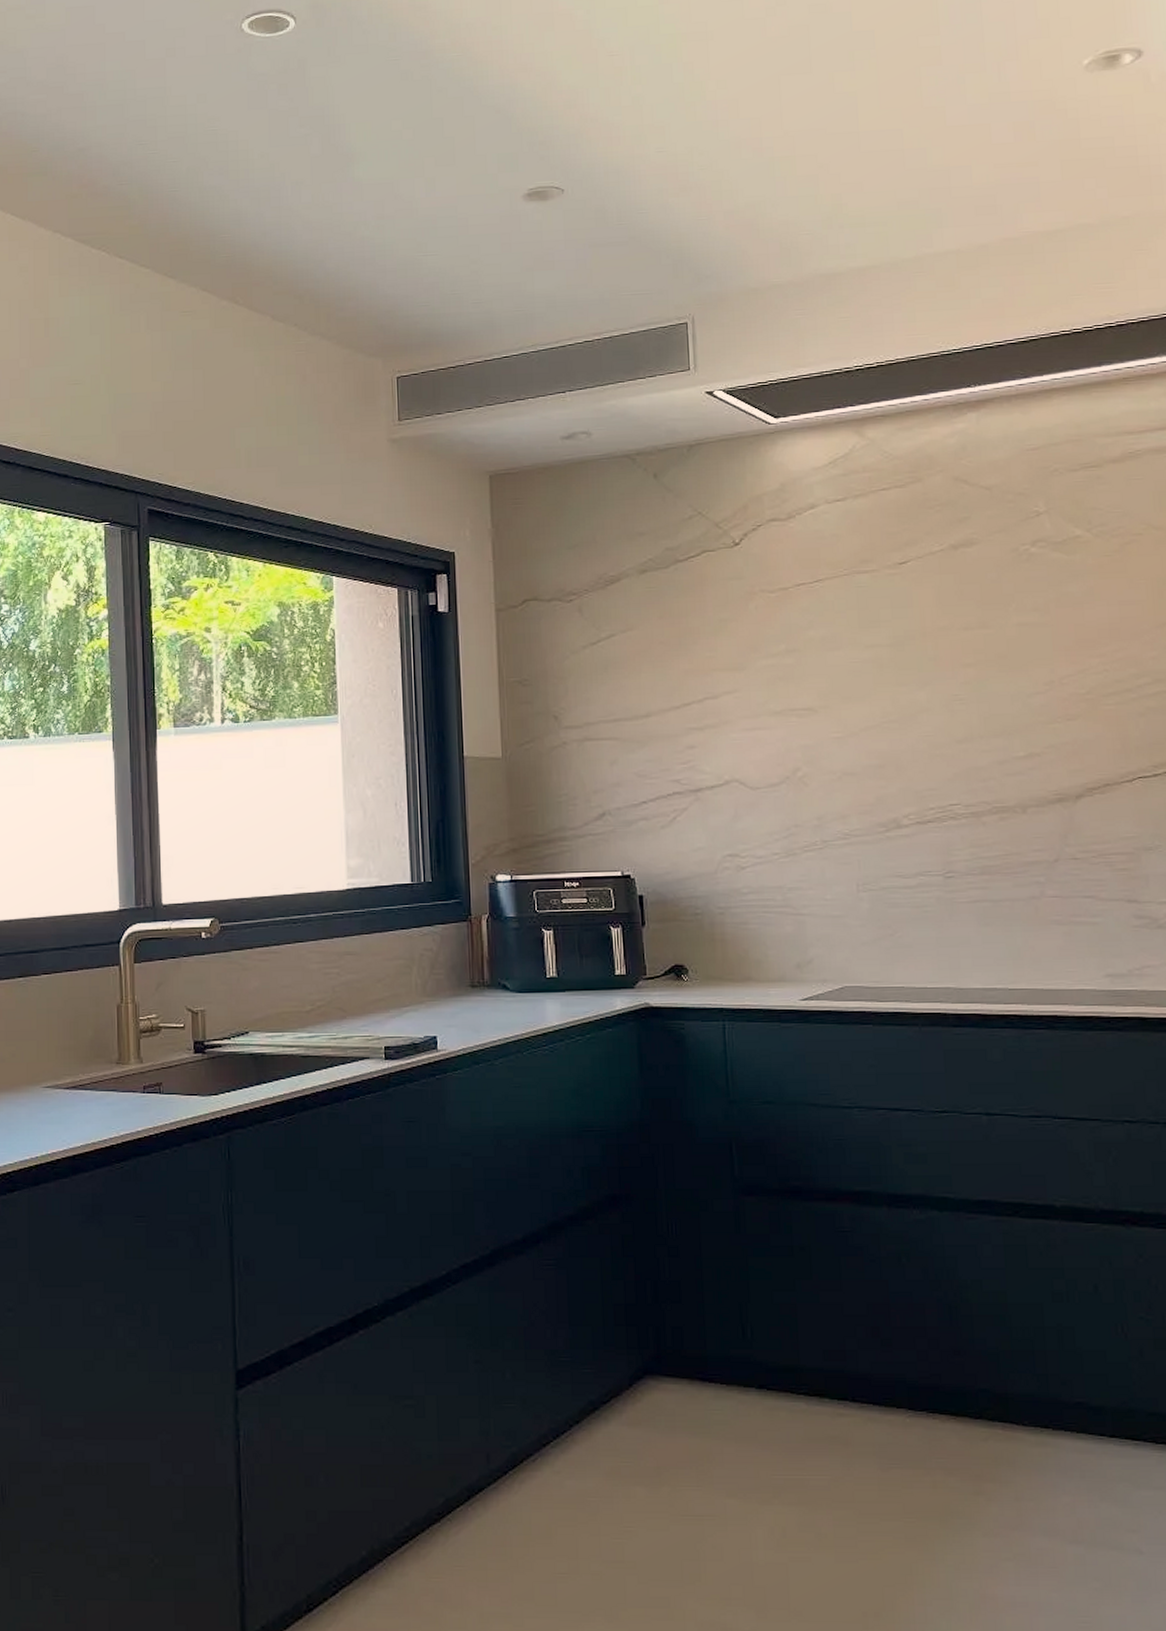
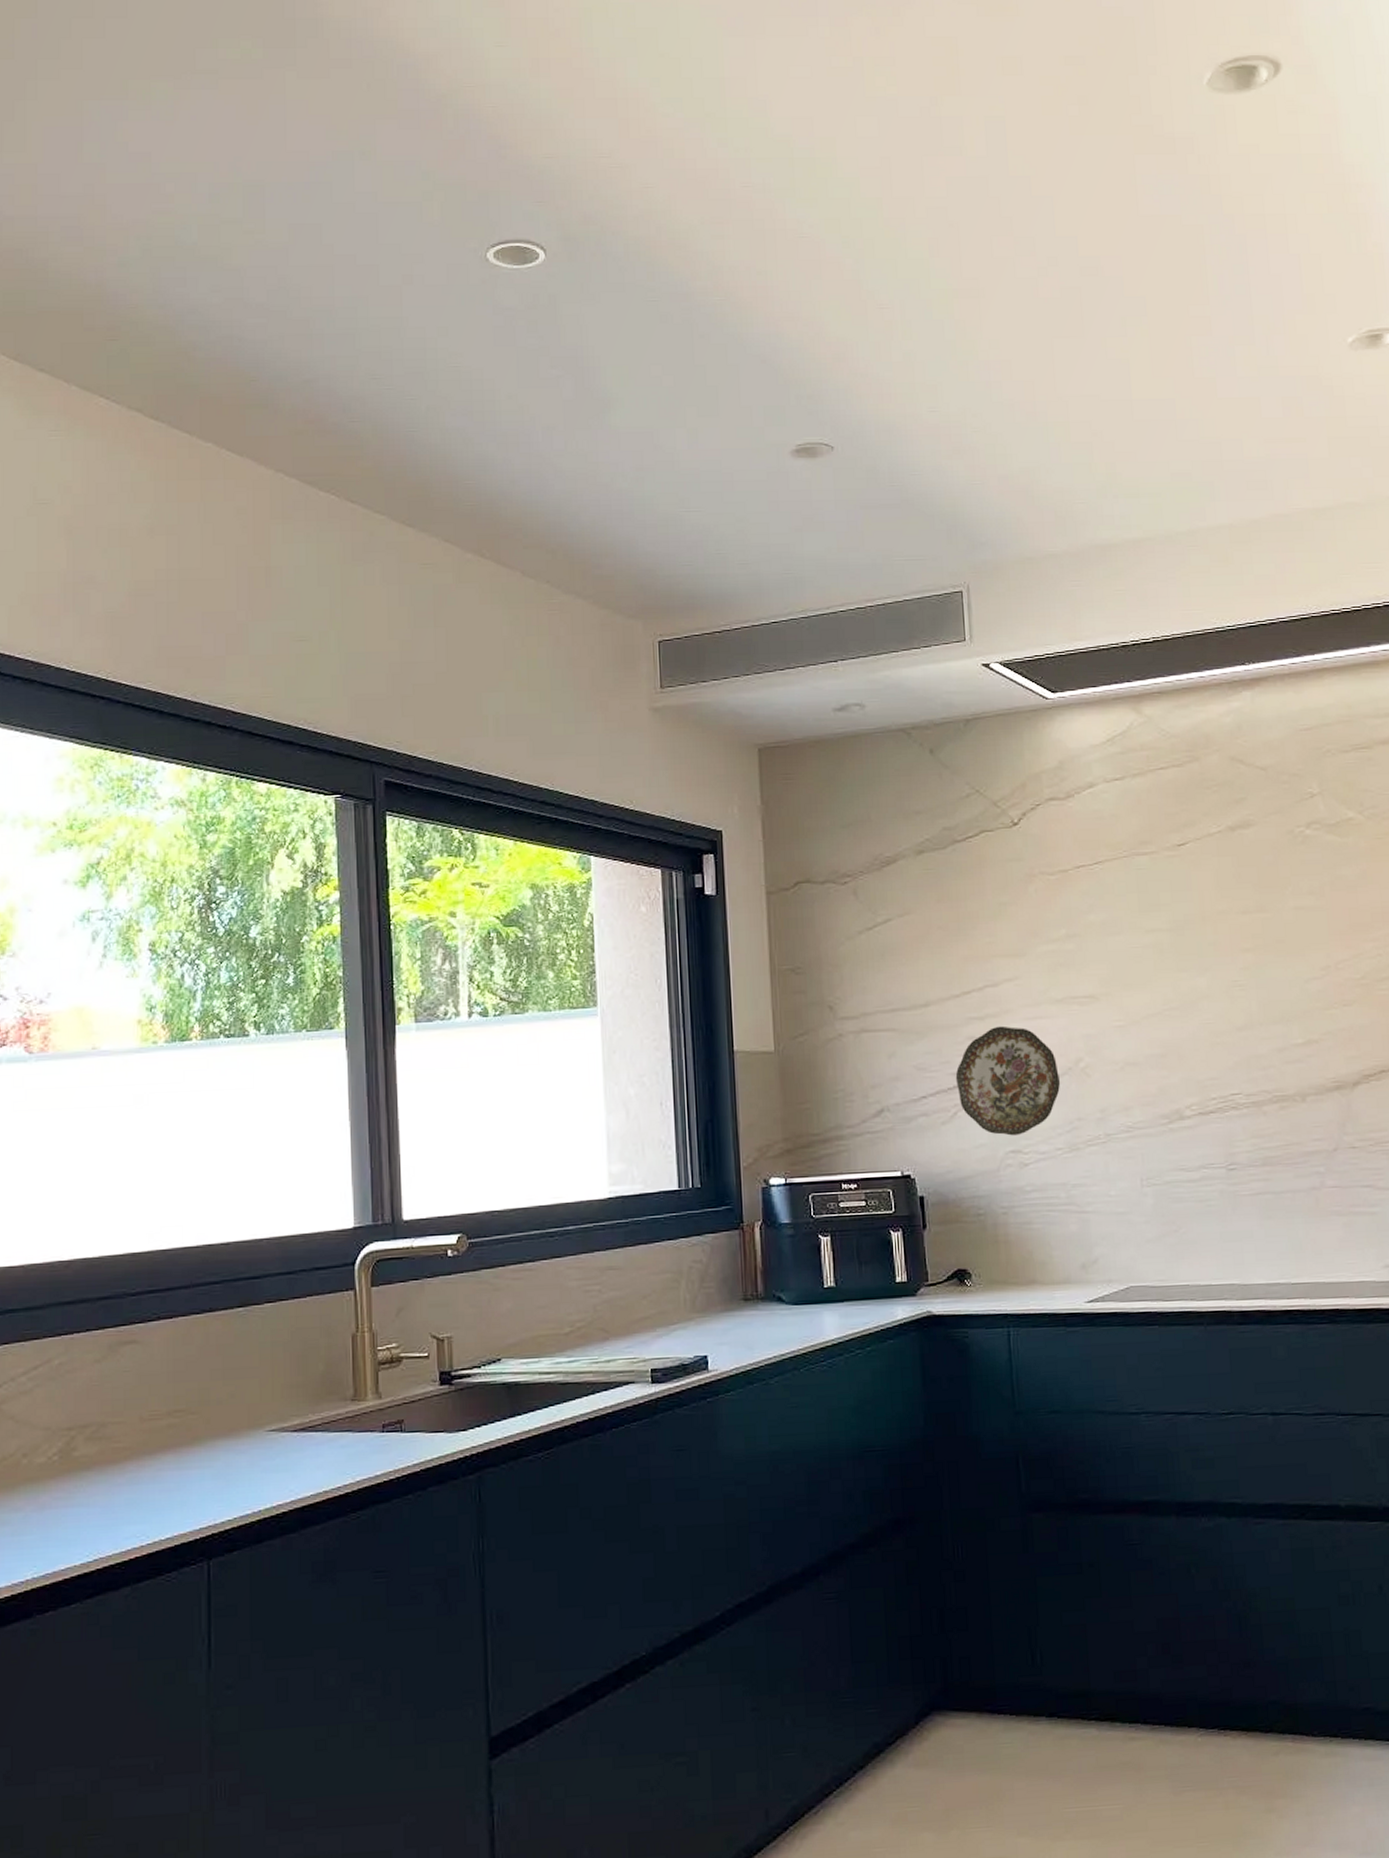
decorative plate: none [675,736,779,840] -> present [955,1026,1061,1136]

